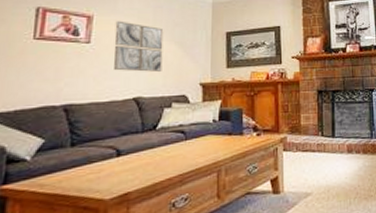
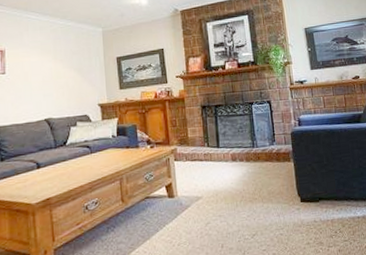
wall art: present [114,20,164,72] -> none [23,53,66,97]

